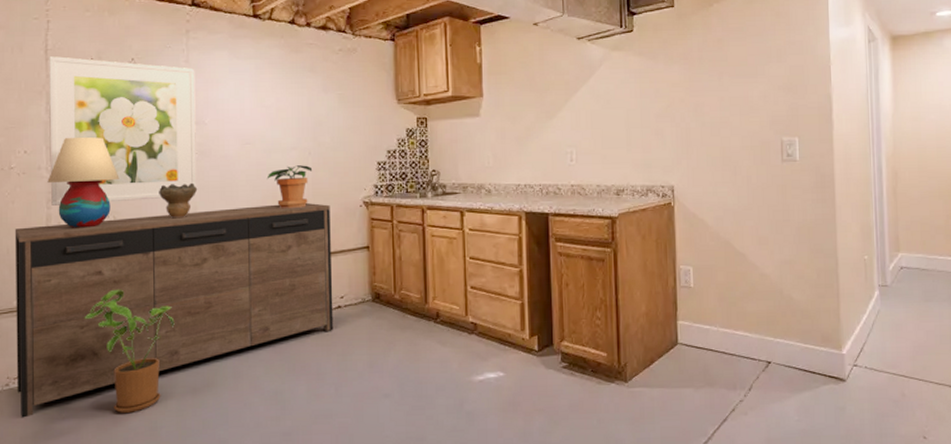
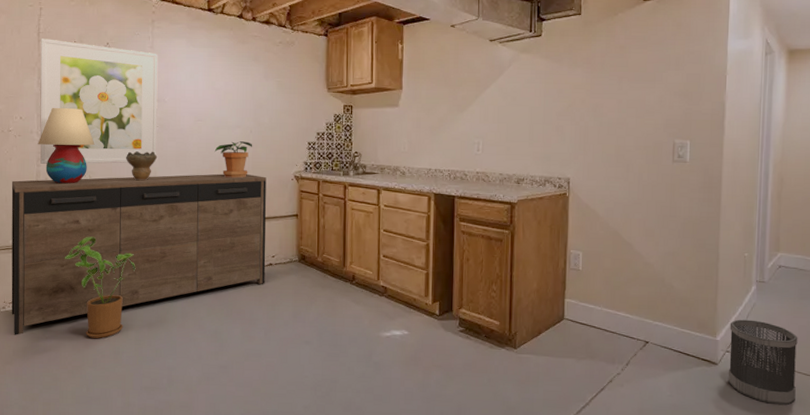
wastebasket: none [855,328,929,420] -> present [728,319,798,406]

